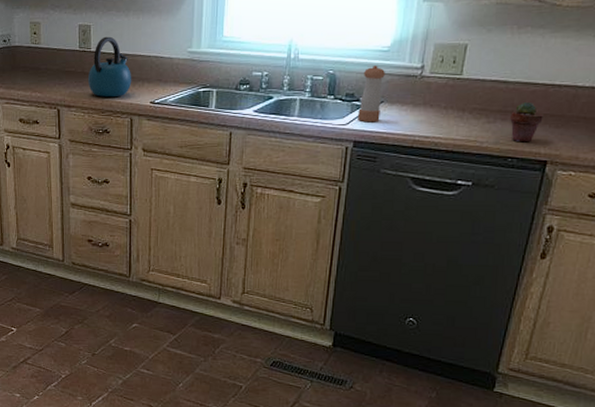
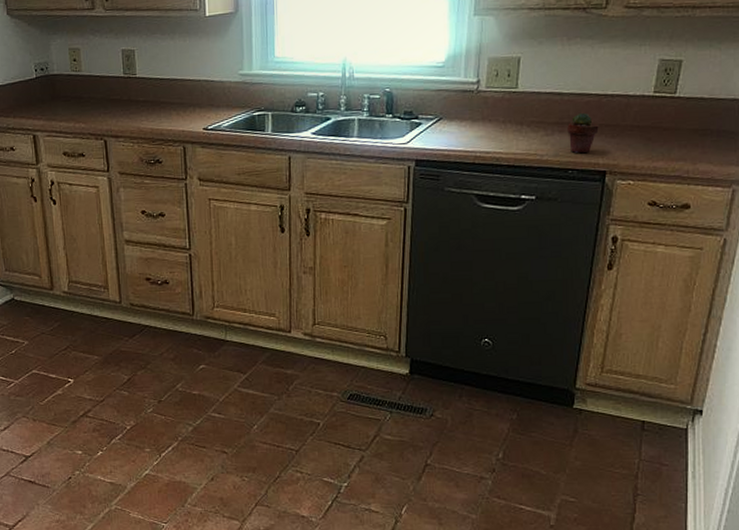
kettle: present [87,36,132,98] -> none [134,61,182,126]
pepper shaker: present [358,65,385,123] -> none [418,82,442,140]

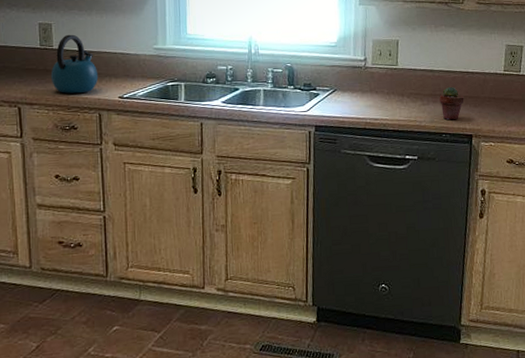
kettle: none [134,61,182,126] -> present [50,34,99,94]

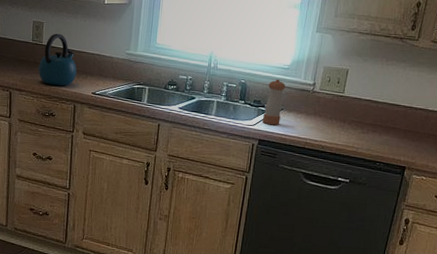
pepper shaker: none [316,59,335,109] -> present [263,79,285,126]
potted succulent: present [439,86,464,120] -> none [379,118,404,151]

